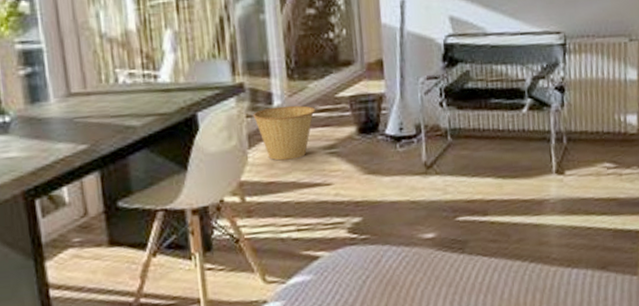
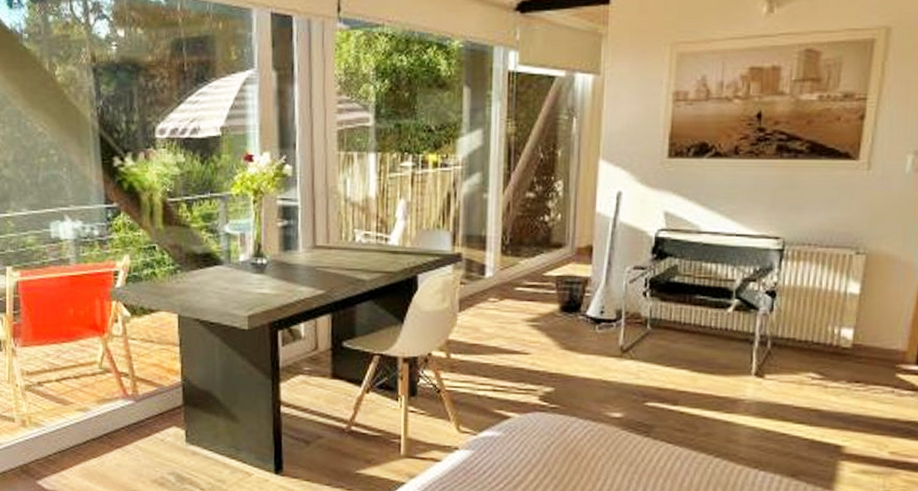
basket: present [253,105,316,161] -> none [466,278,524,327]

